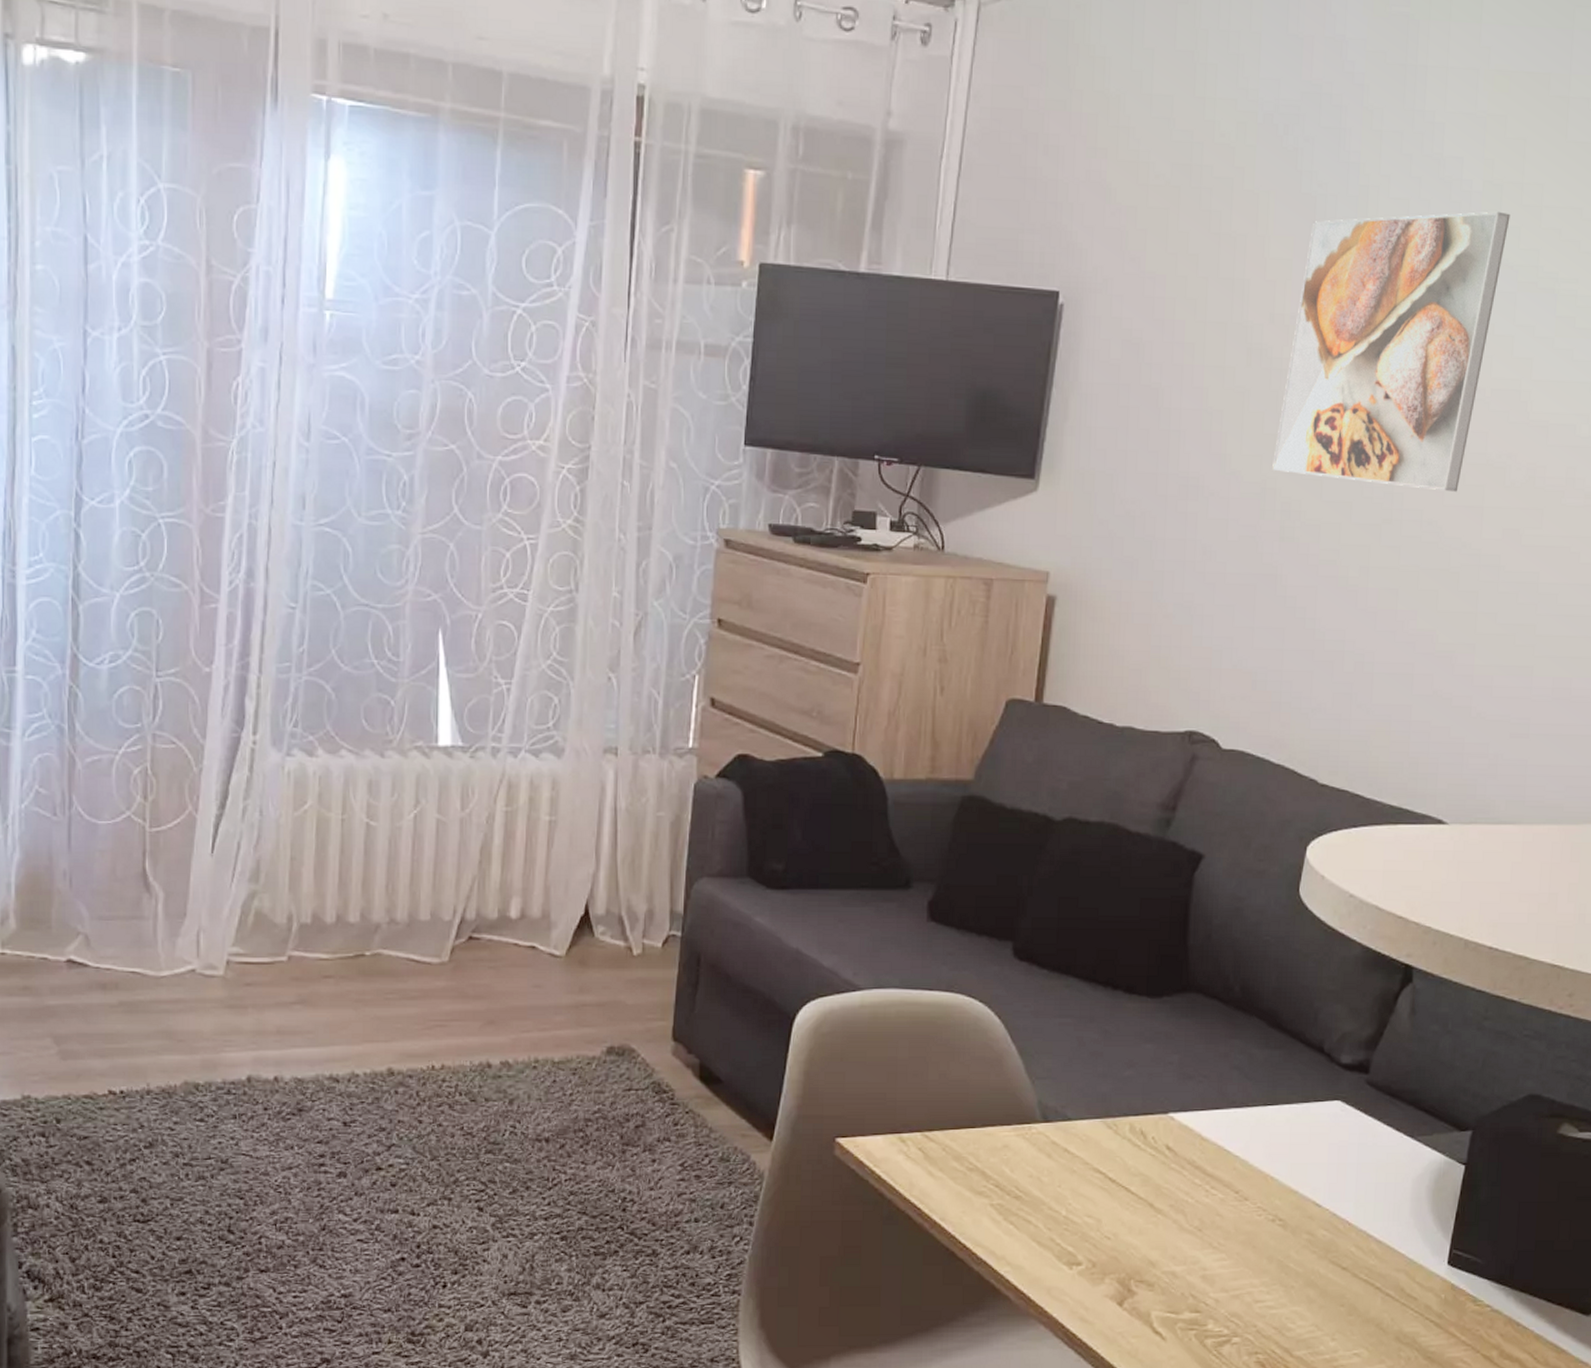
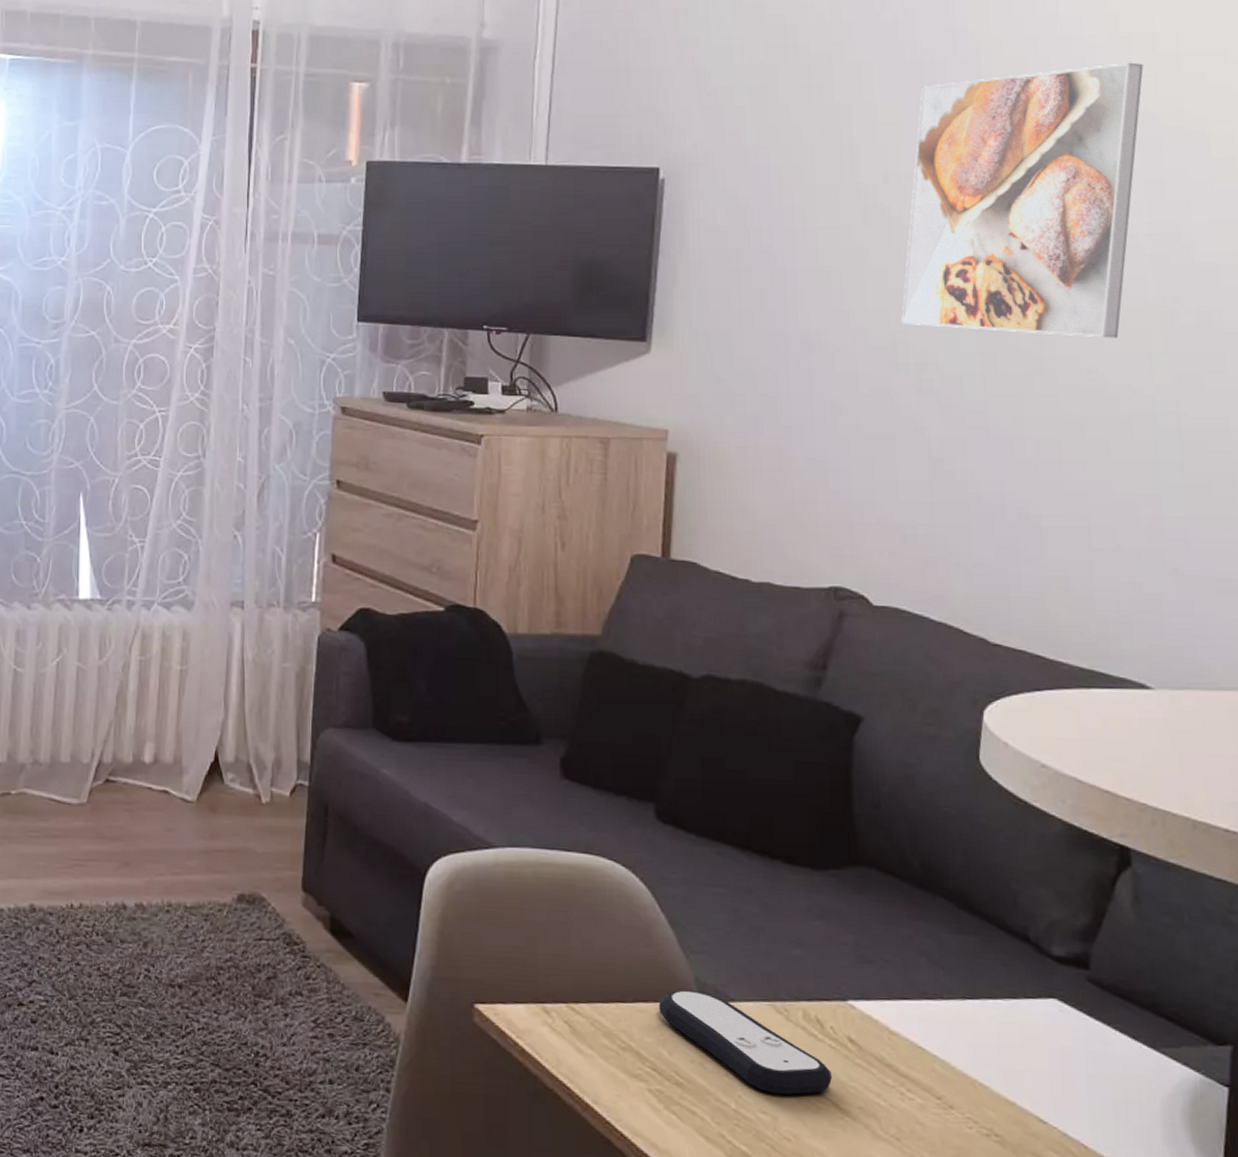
remote control: none [1005,1113,1150,1200] -> present [659,990,832,1095]

